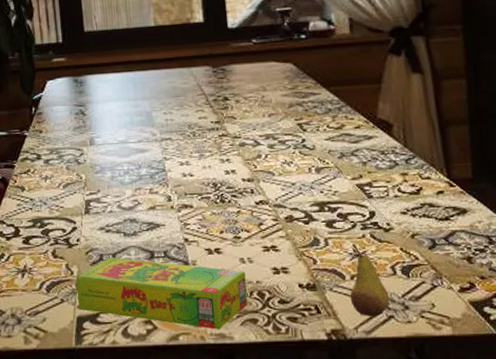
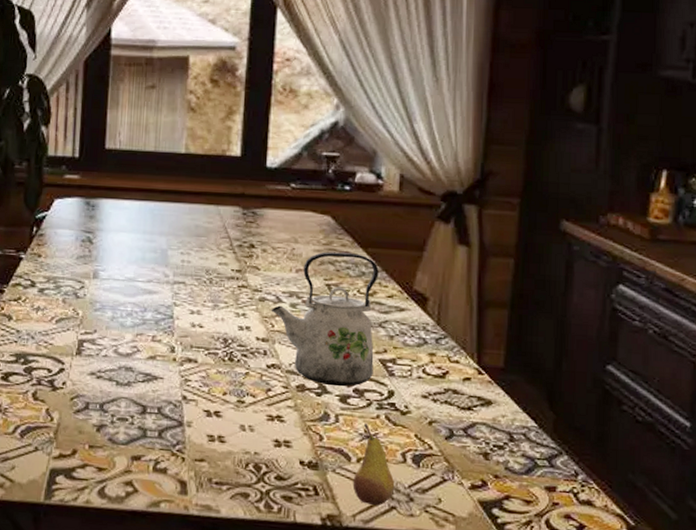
game box: present [76,257,248,330] -> none [53,406,244,501]
kettle: none [251,93,353,214] -> present [271,252,379,387]

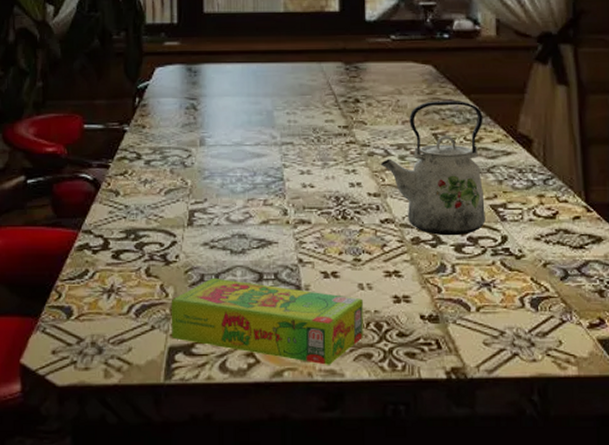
game box: none [53,406,244,501] -> present [171,278,364,365]
fruit: present [352,424,395,506] -> none [474,272,516,354]

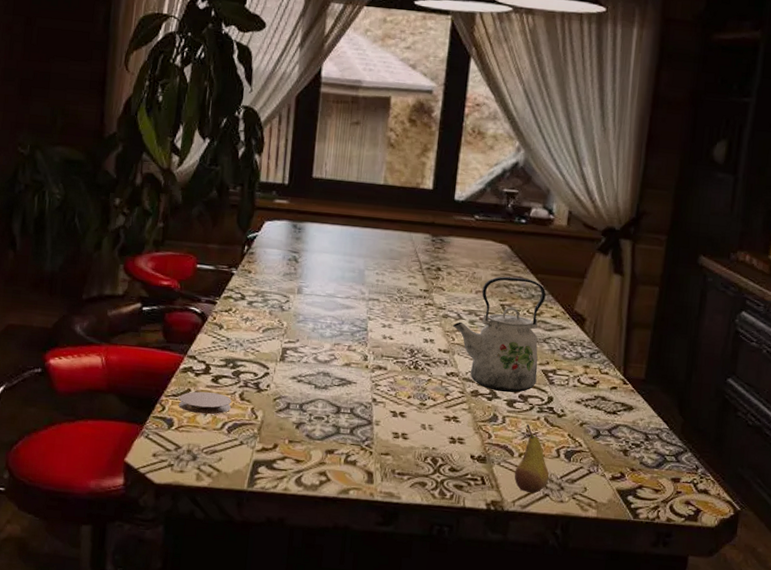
coaster: none [76,271,137,298] -> present [178,391,232,415]
game box: present [171,278,364,365] -> none [257,406,424,489]
fruit: none [474,272,516,354] -> present [514,424,550,493]

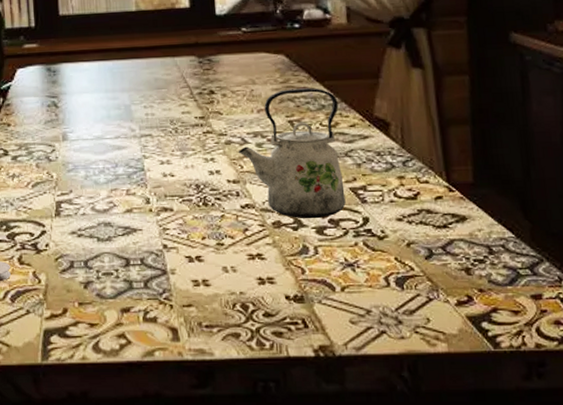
fruit: present [514,424,550,493] -> none [340,253,382,332]

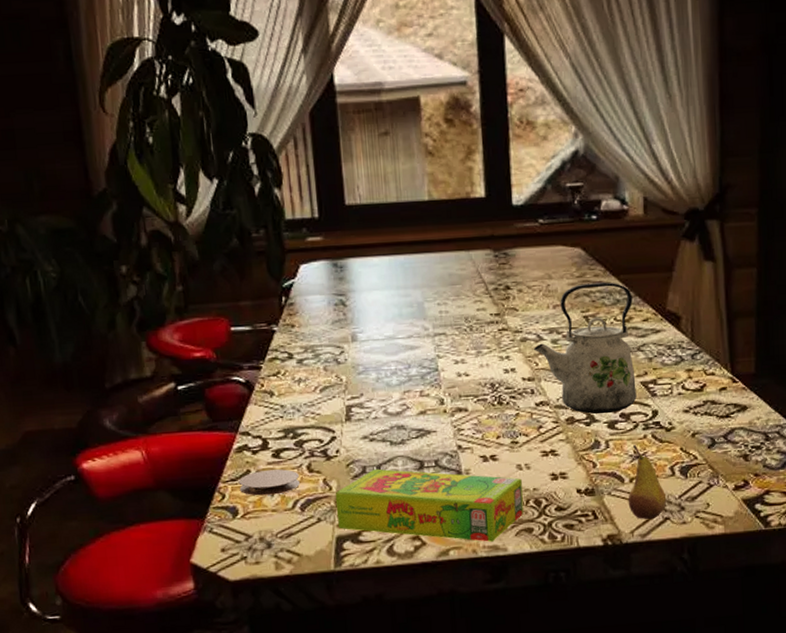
game box: none [43,264,230,345] -> present [335,469,524,542]
fruit: none [340,253,382,332] -> present [628,445,667,520]

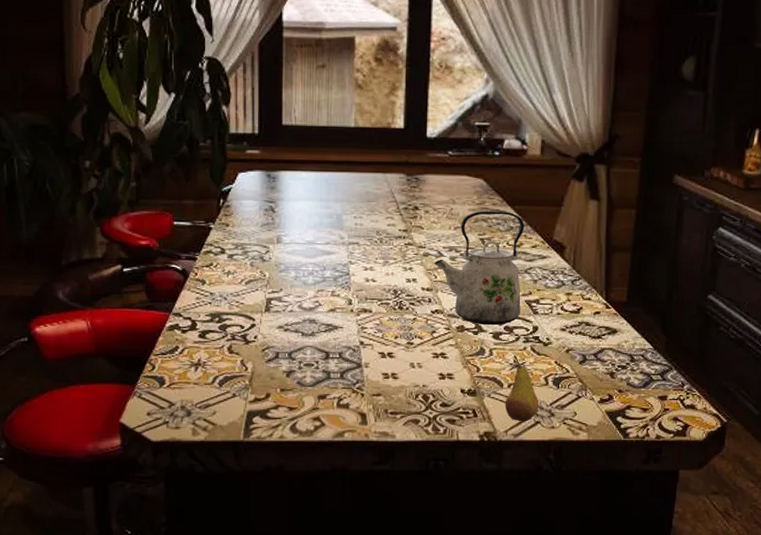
coaster: present [238,469,300,496] -> none [167,348,220,370]
game box: present [335,469,524,542] -> none [249,355,413,428]

